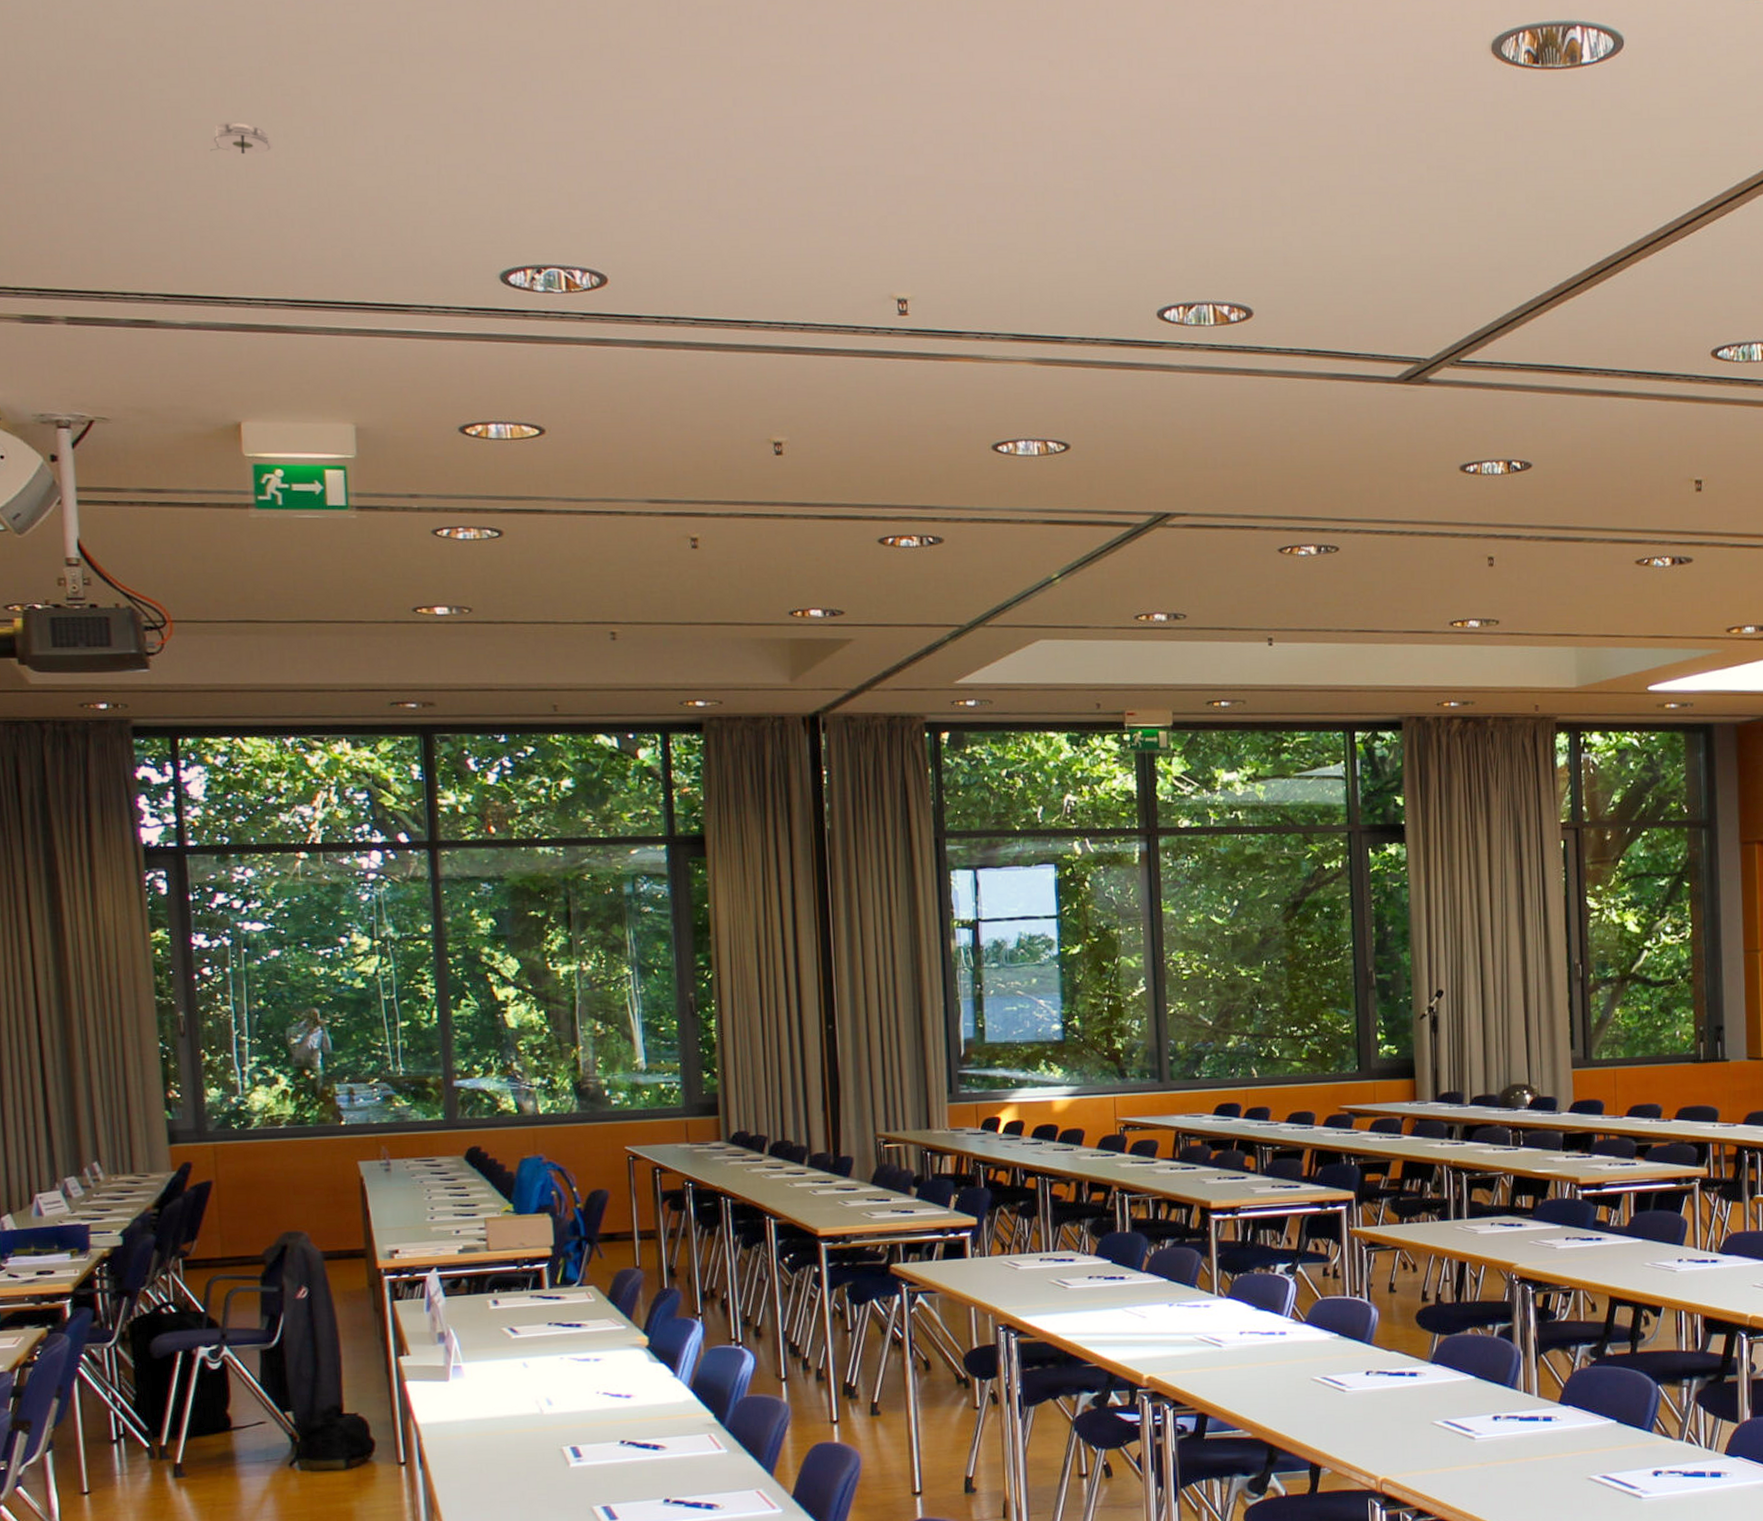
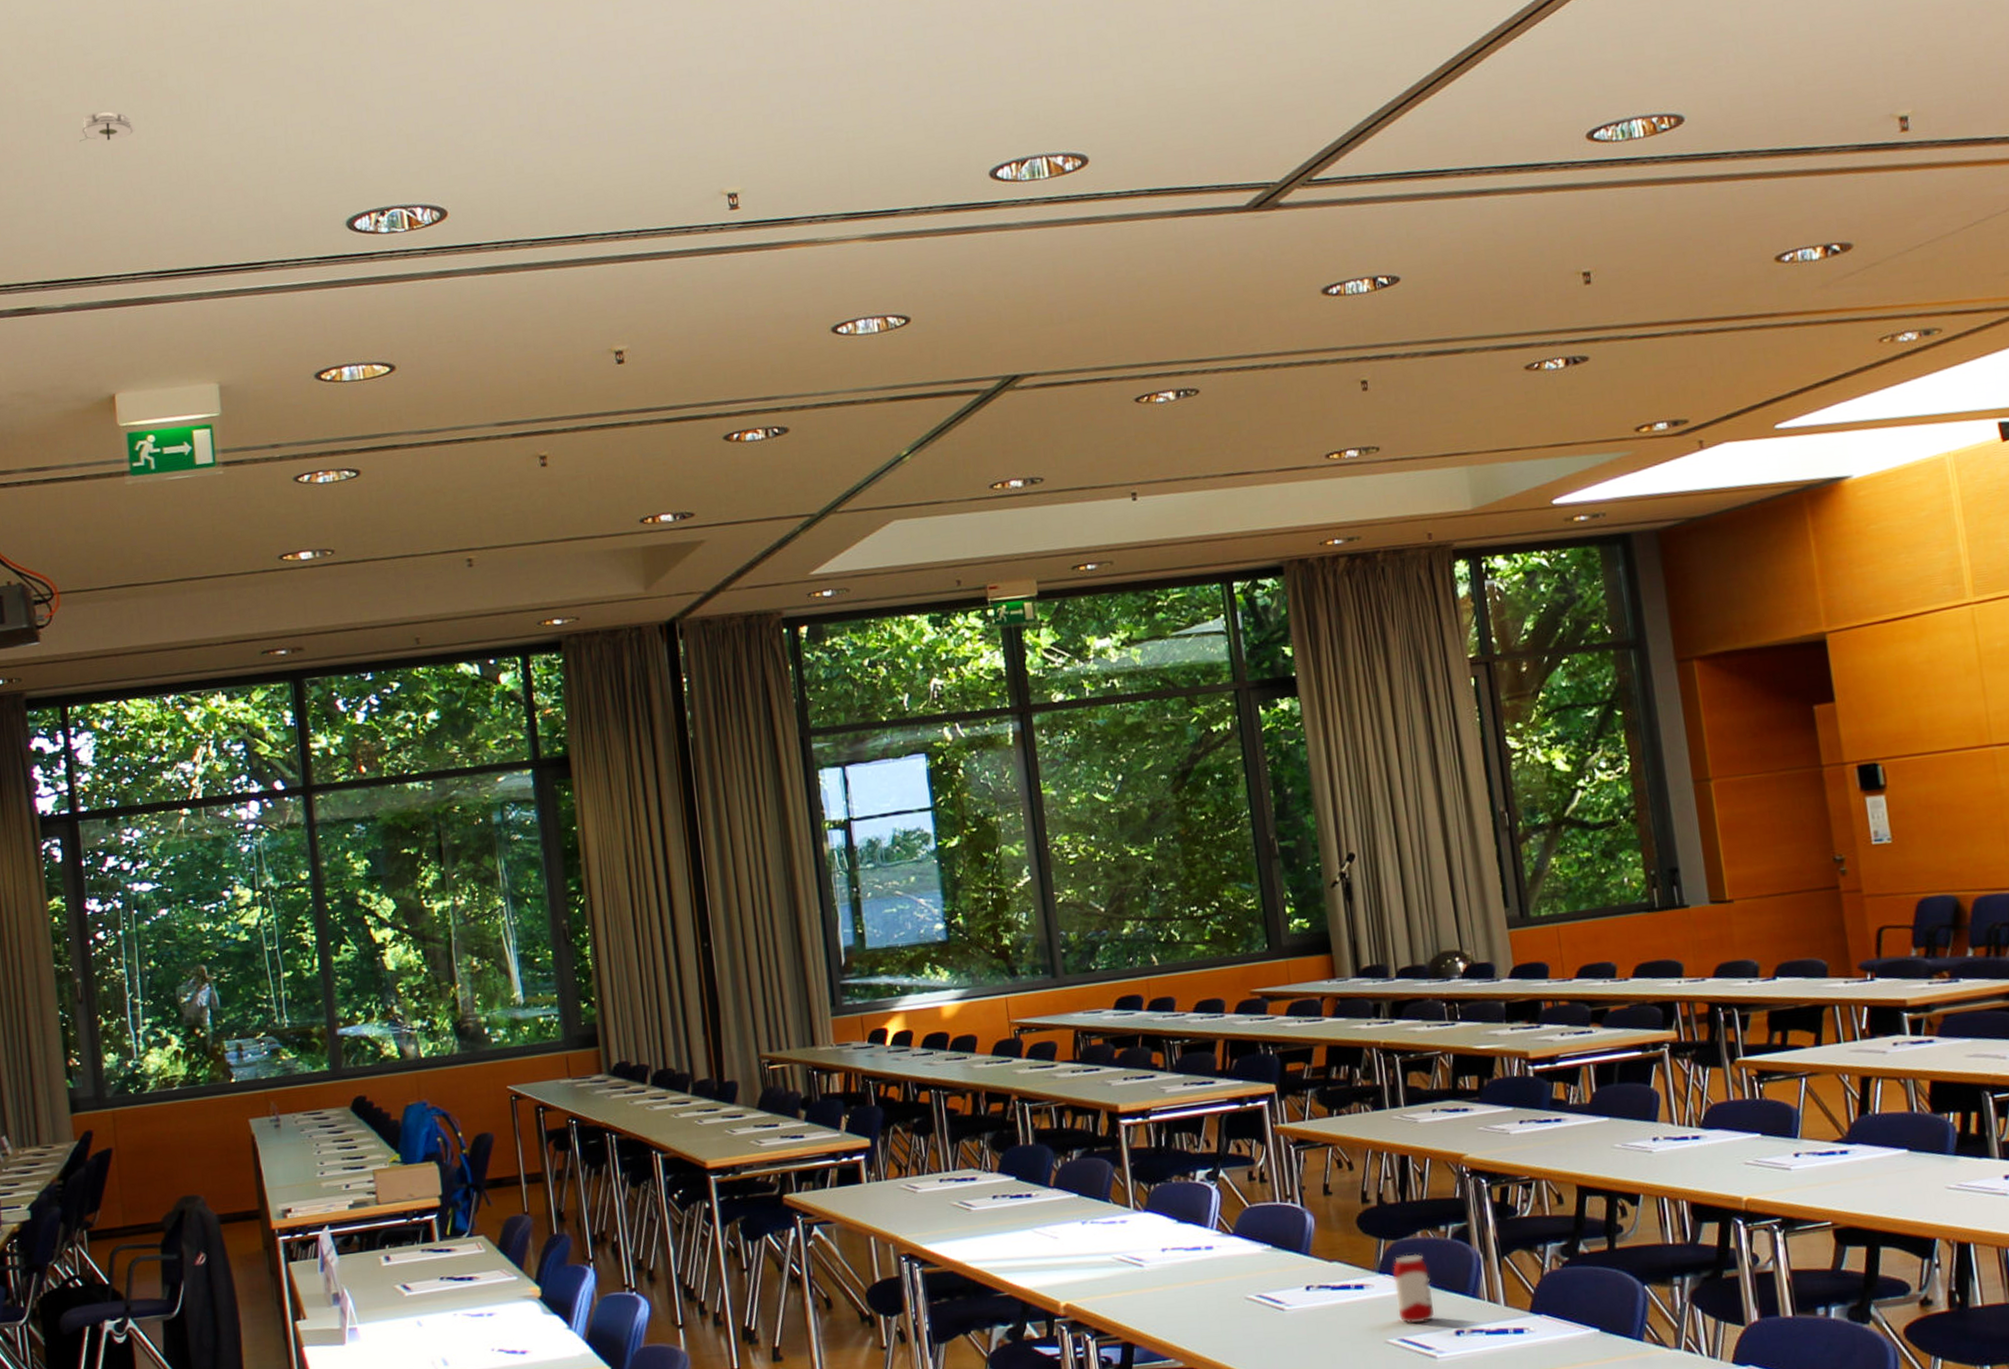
beverage can: none [1444,1348,1476,1409] -> present [1392,1253,1434,1324]

